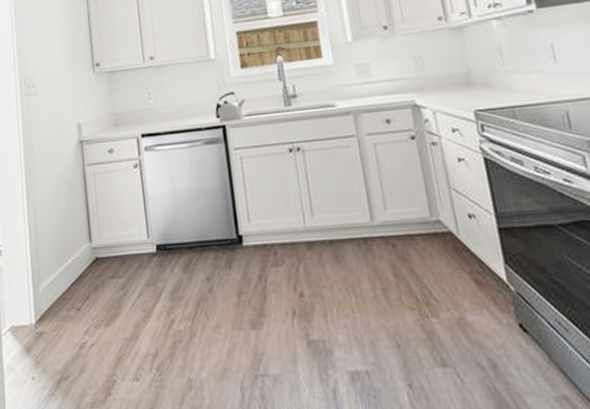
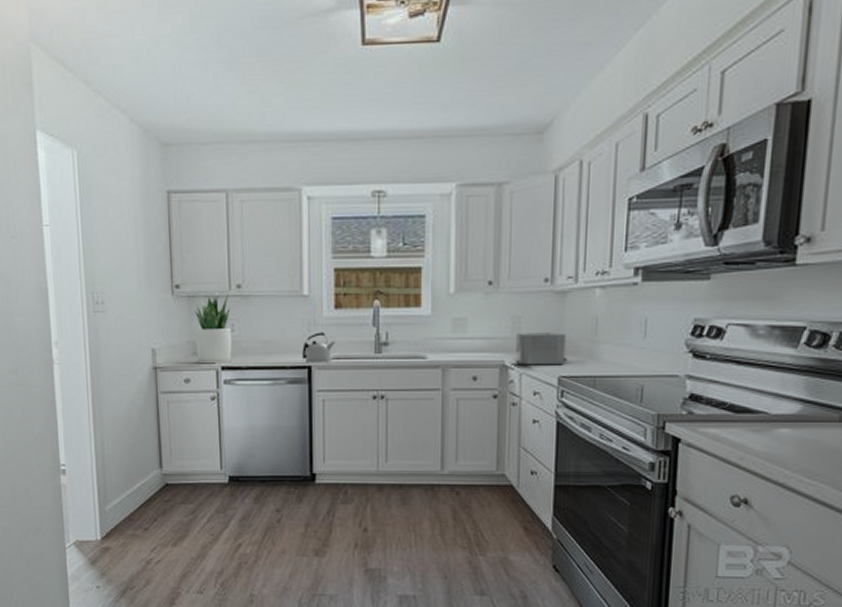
planter: none [114,66,151,134] -> present [194,294,232,364]
toaster: none [421,66,479,104] -> present [516,333,567,367]

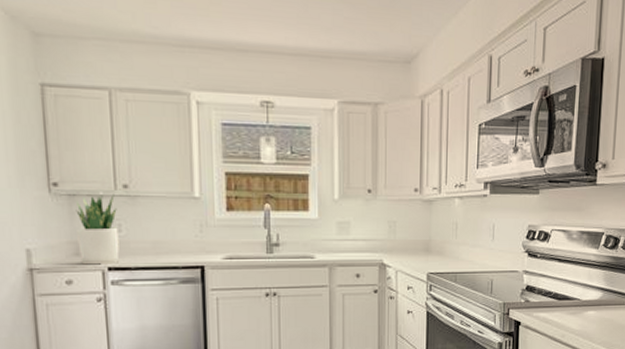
kettle: present [302,332,335,364] -> none [195,233,228,264]
toaster: present [516,333,567,367] -> none [392,235,434,265]

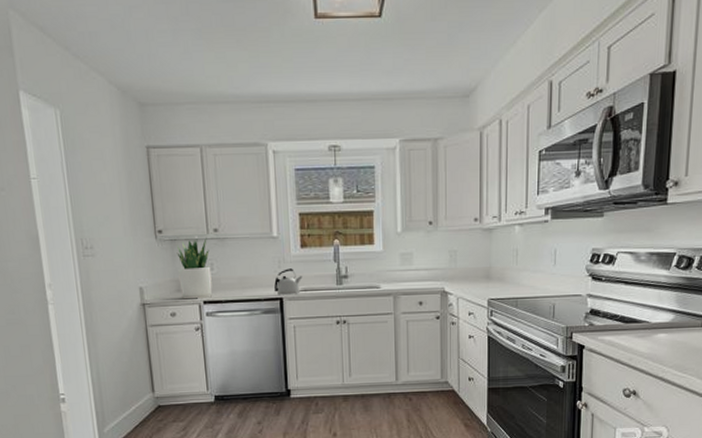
kettle: none [195,233,228,264] -> present [274,268,303,296]

